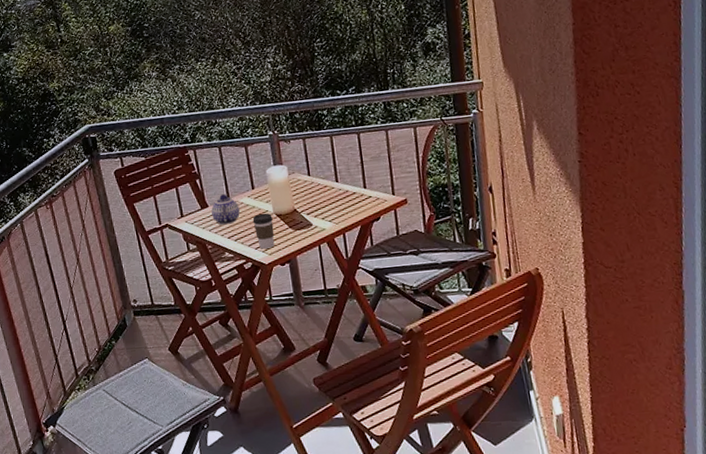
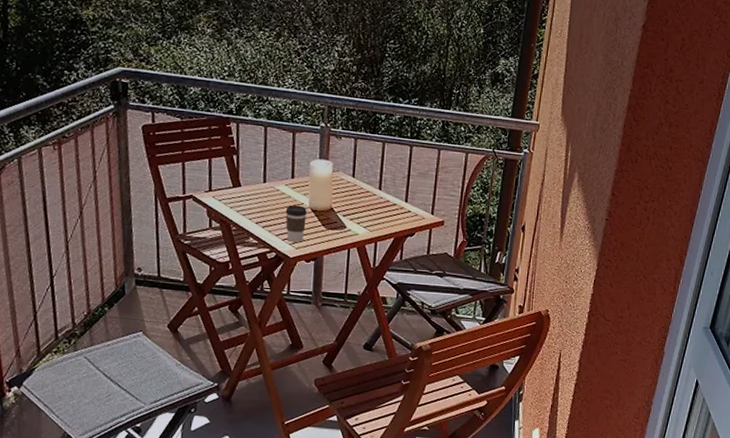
teapot: present [211,194,240,225] -> none [243,177,274,209]

